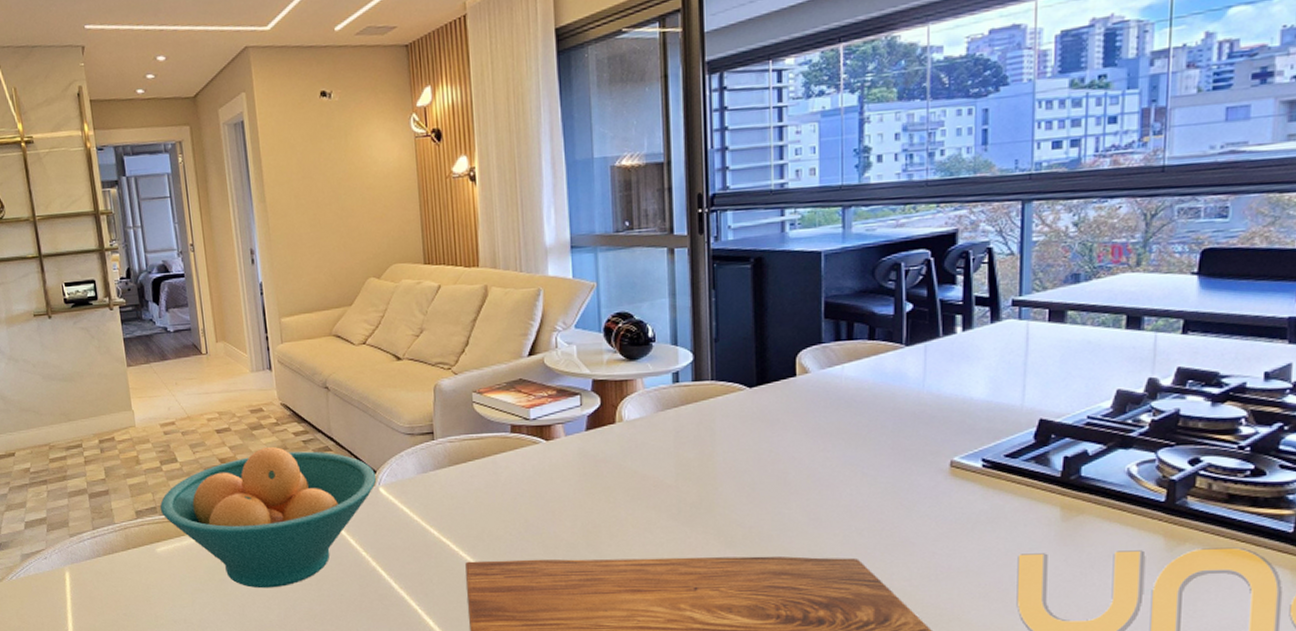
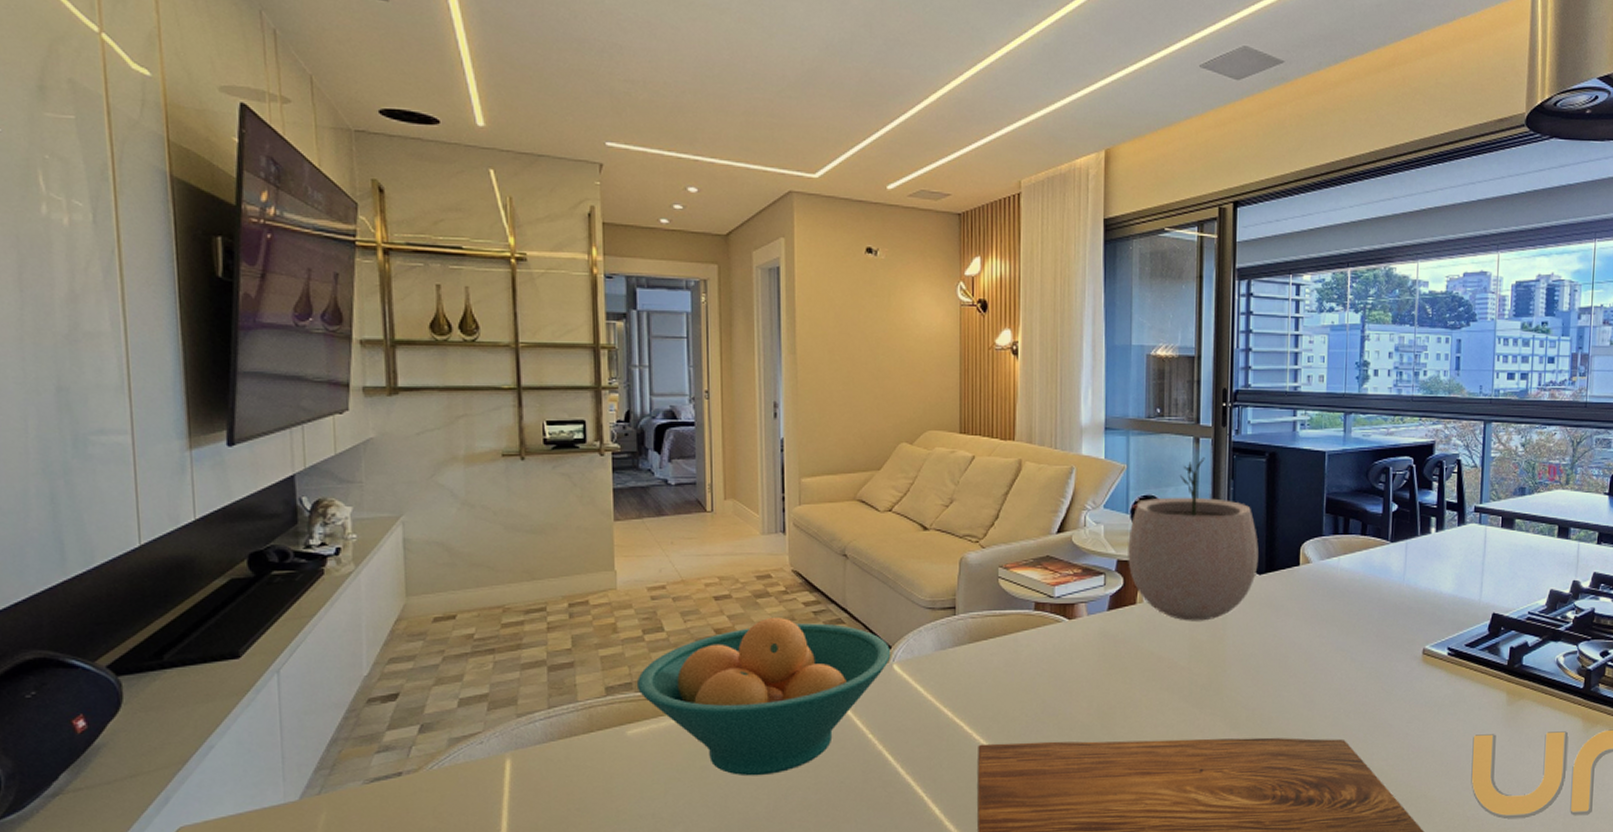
plant pot: none [603,268,748,439] -> present [1128,457,1259,621]

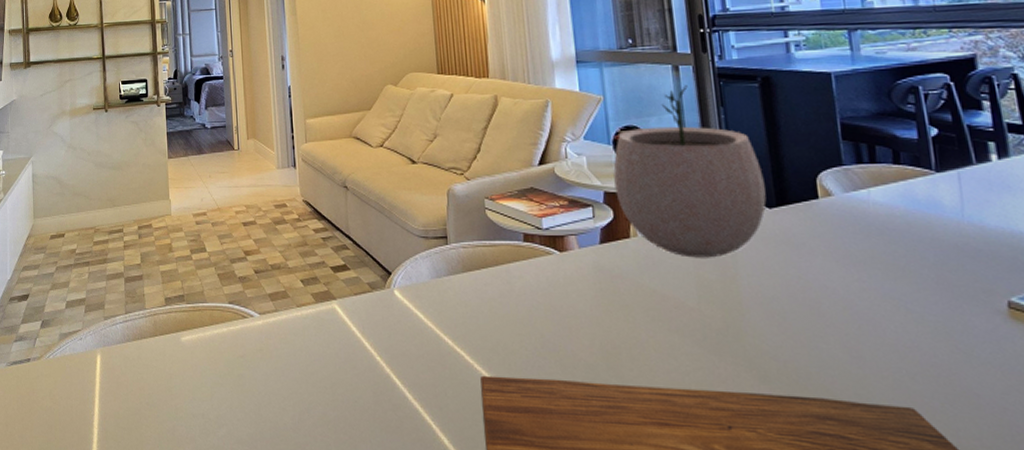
fruit bowl: present [636,616,891,776] -> none [187,241,392,388]

